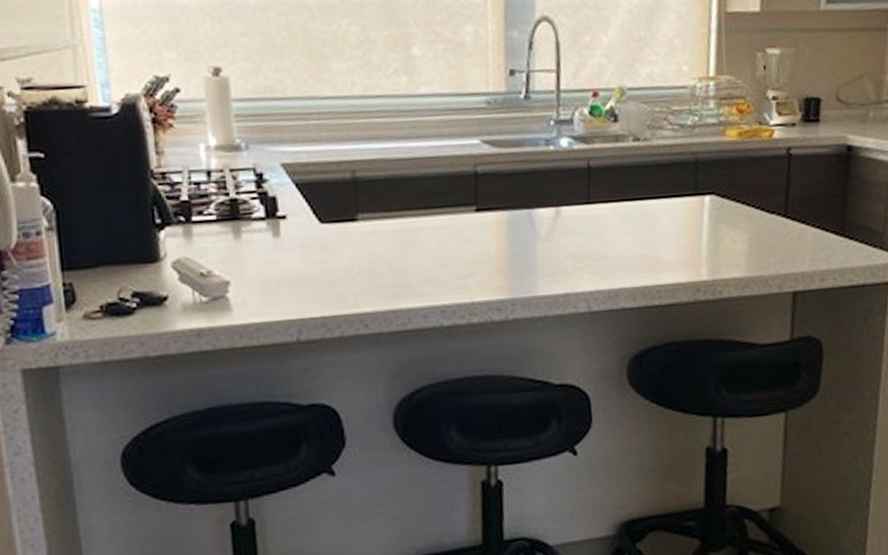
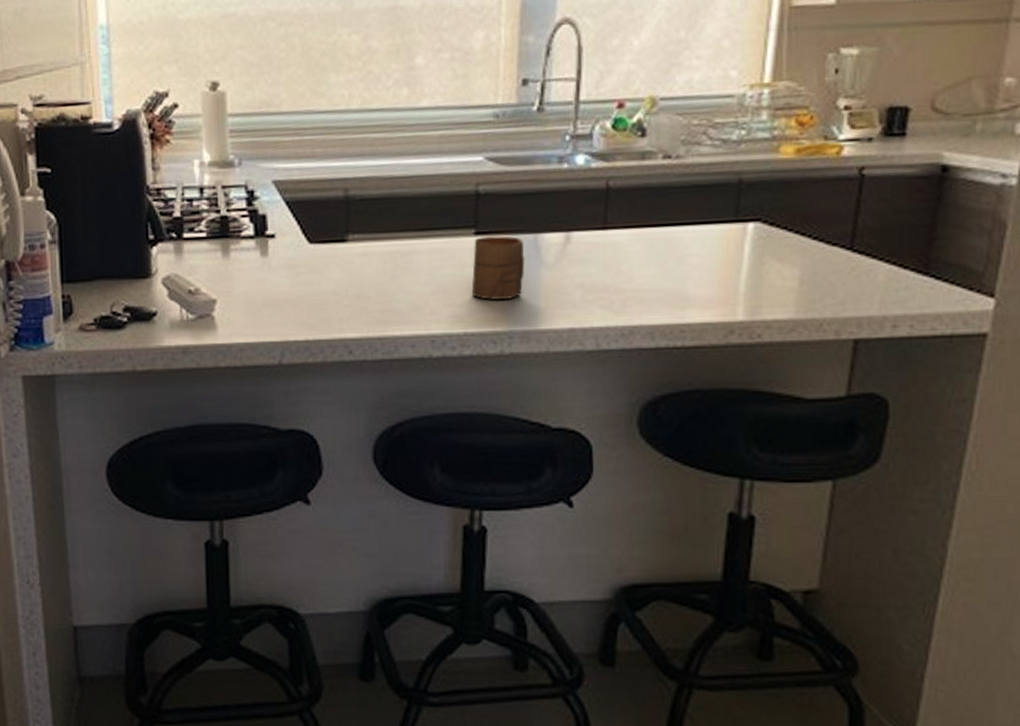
cup: none [475,212,522,272] -> present [471,236,525,301]

